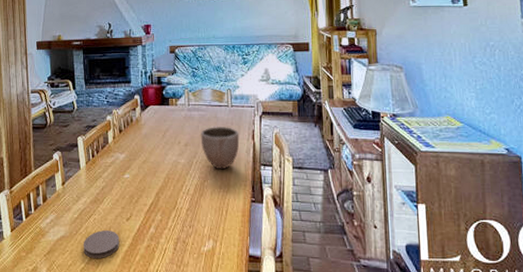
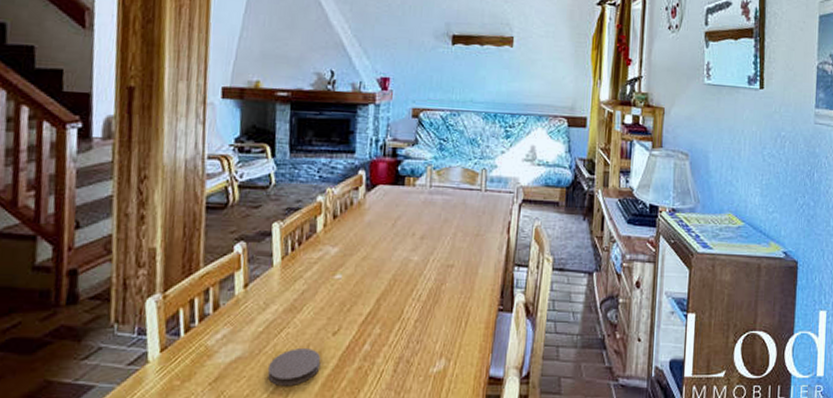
decorative bowl: present [200,127,240,170] -> none [442,215,492,271]

